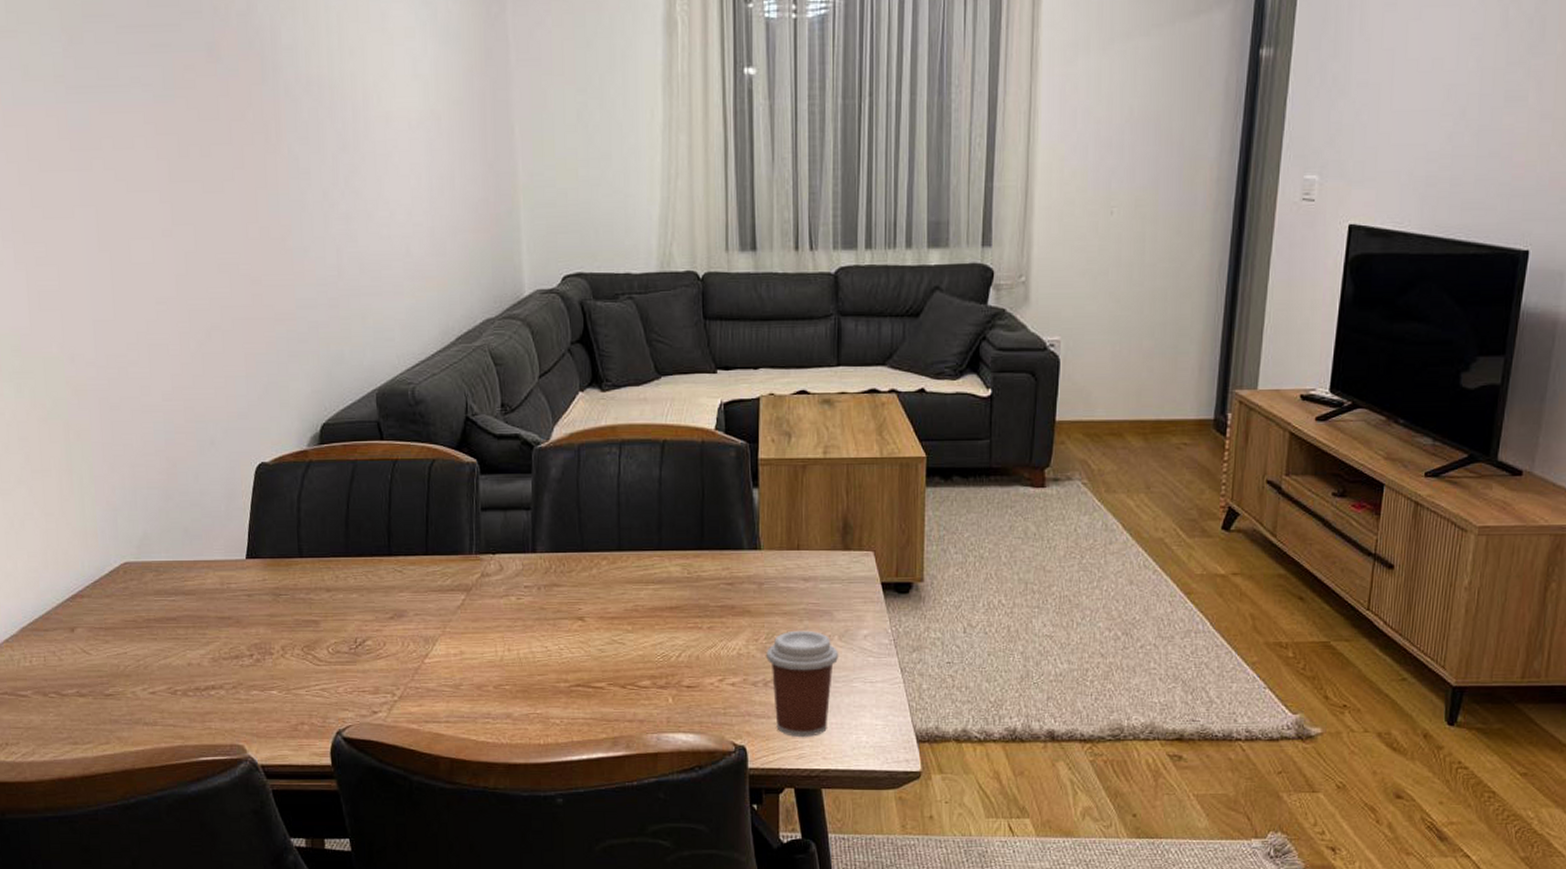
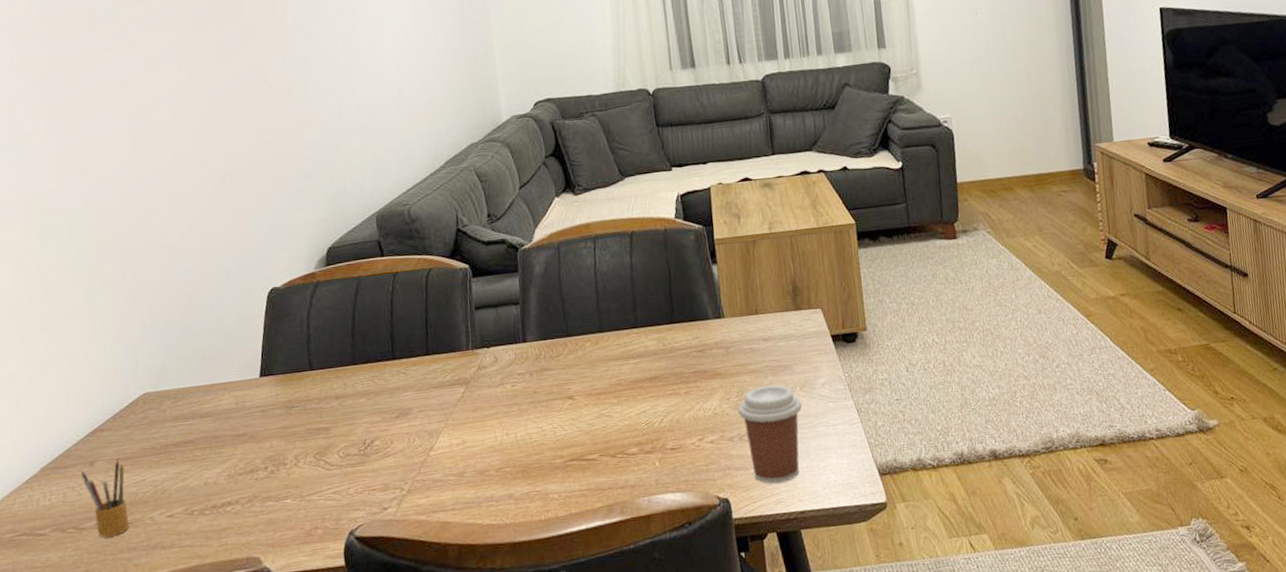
pencil box: none [62,627,111,707] -> present [81,458,129,538]

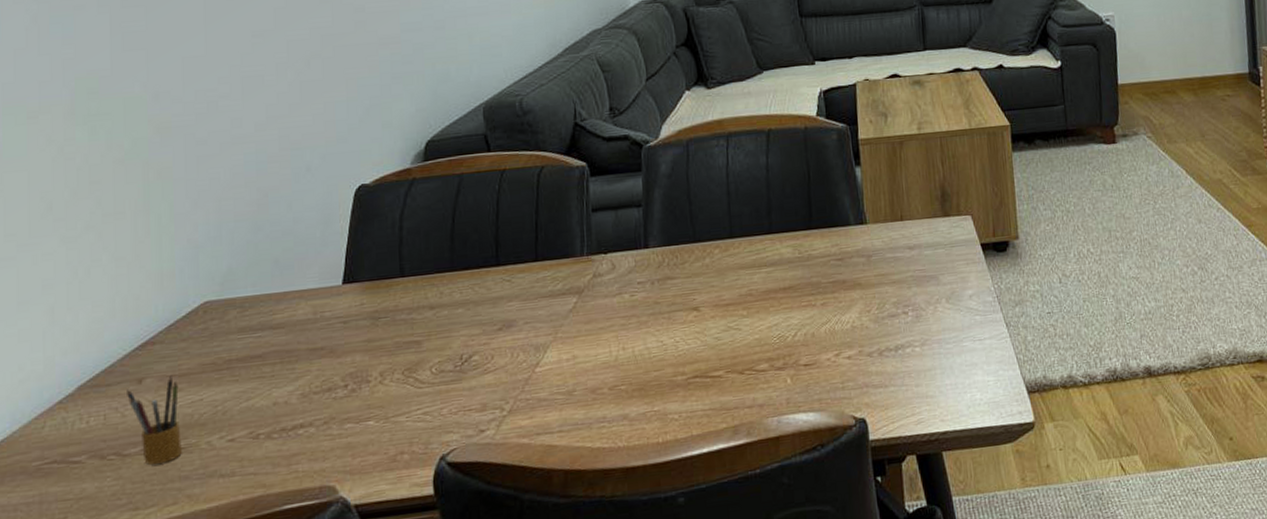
coffee cup: present [738,384,803,484] -> none [879,296,948,403]

